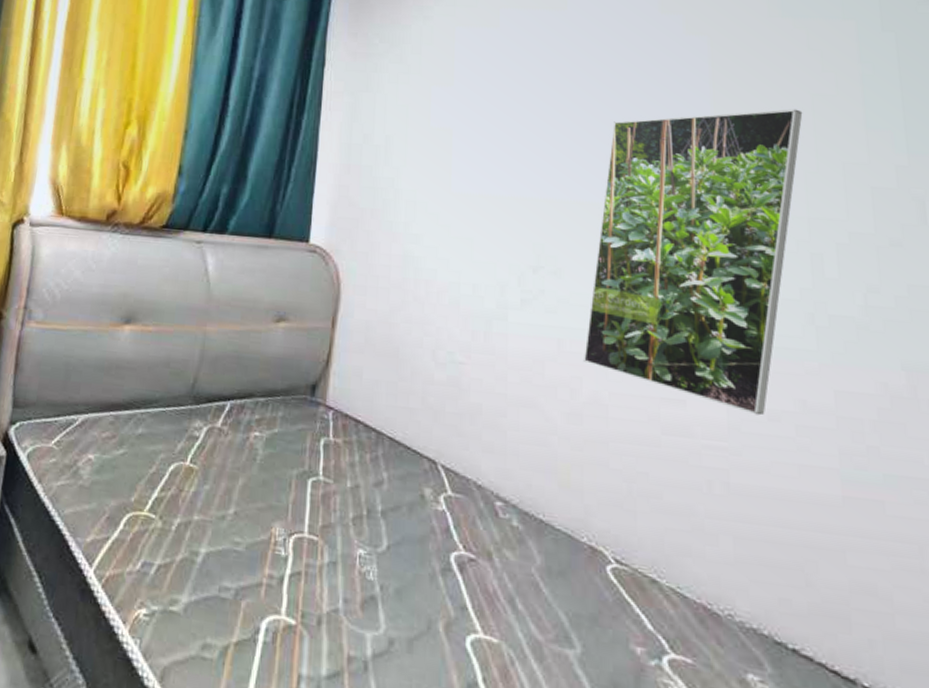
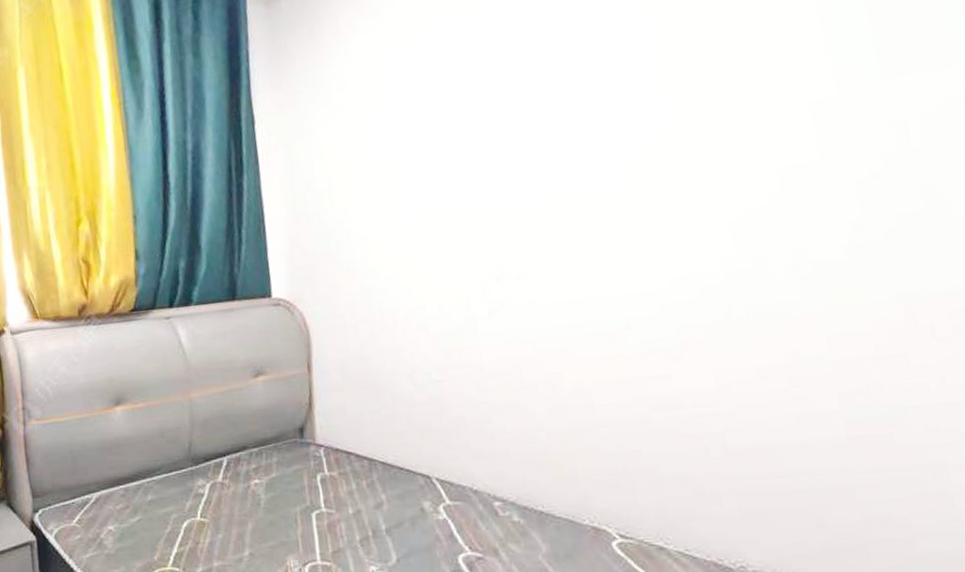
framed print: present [582,109,803,416] -> none [556,57,760,376]

